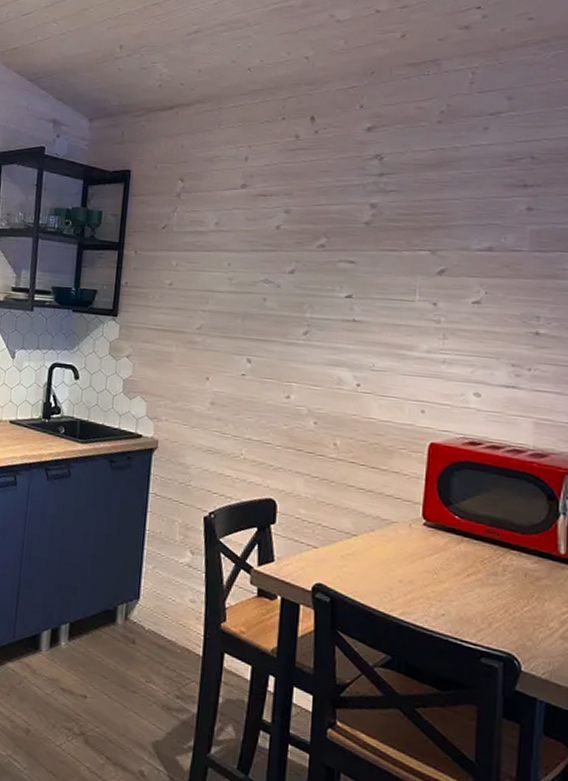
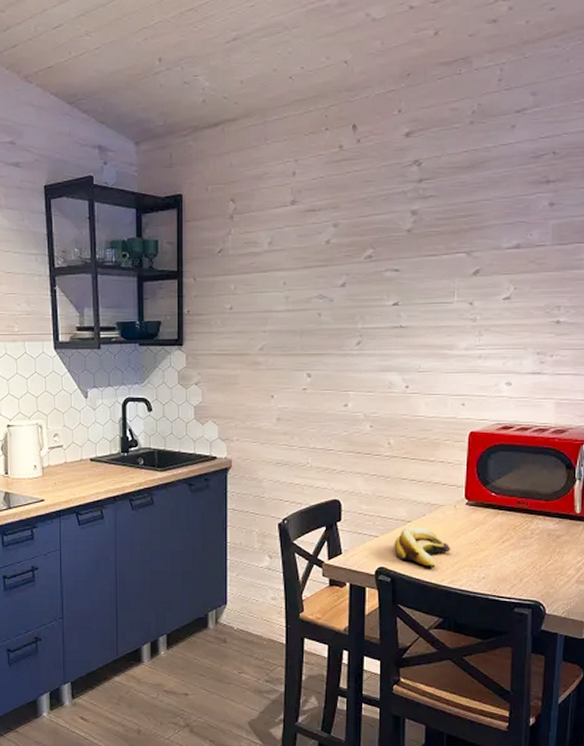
banana: none [335,540,404,594] -> present [394,526,451,568]

